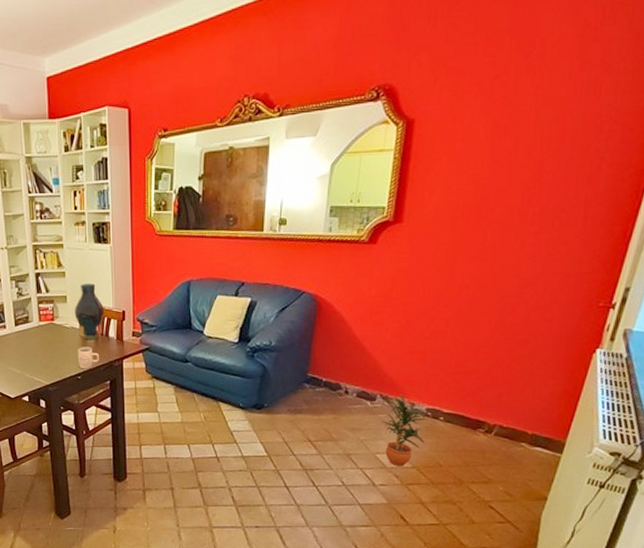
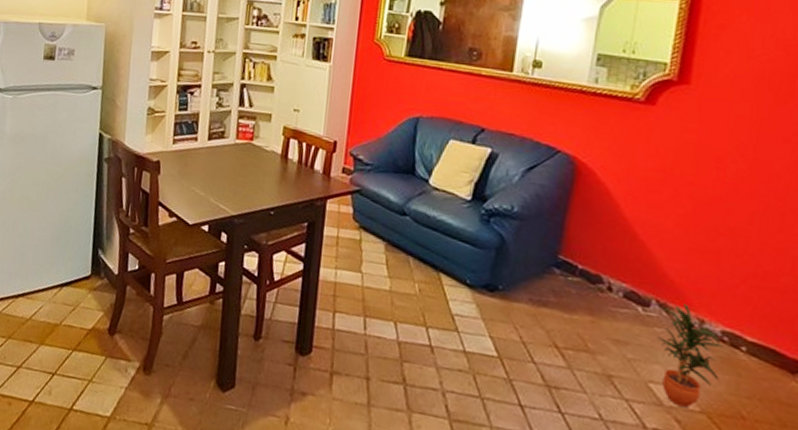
vase: present [74,283,105,341] -> none [277,103,314,171]
mug: present [77,347,100,369] -> none [273,176,300,205]

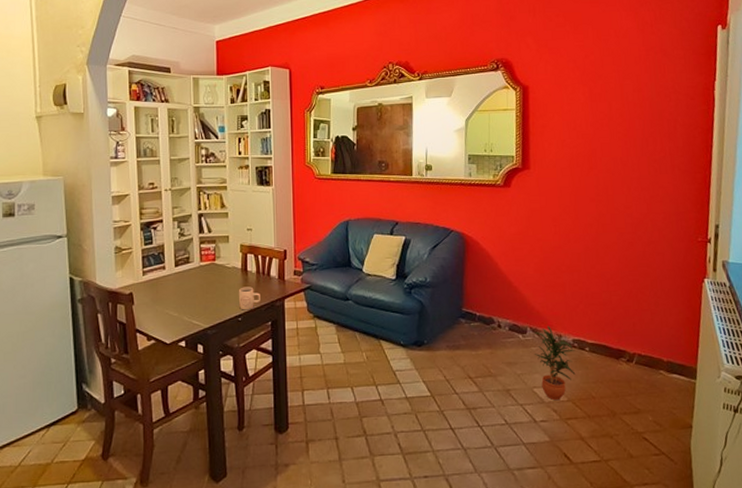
mug: none [273,176,300,205] -> present [238,286,262,310]

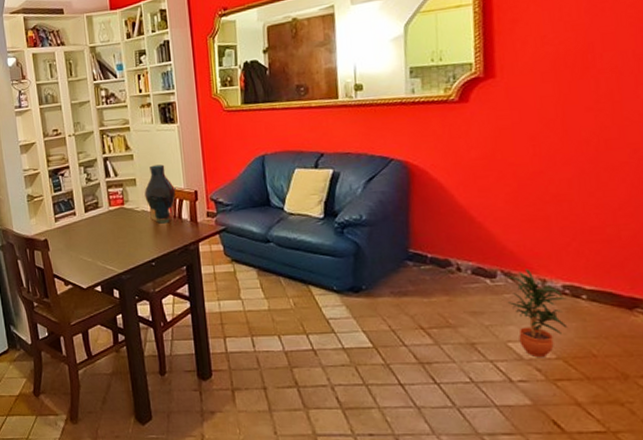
vase: none [236,224,267,280] -> present [144,164,176,224]
mug: present [238,286,262,310] -> none [149,230,174,255]

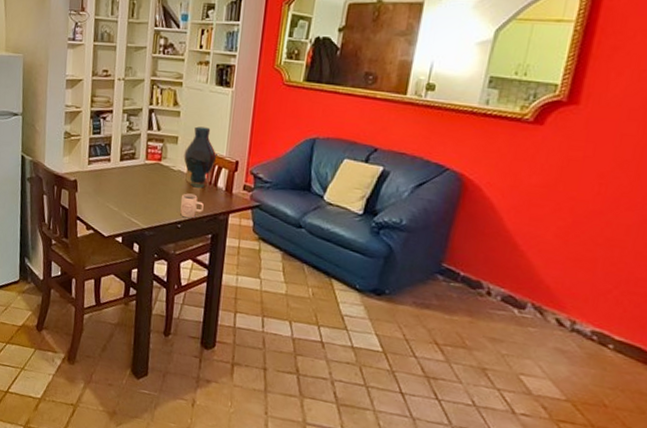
mug: none [149,230,174,255] -> present [180,193,205,219]
potted plant: present [506,269,568,358] -> none [530,306,592,397]

